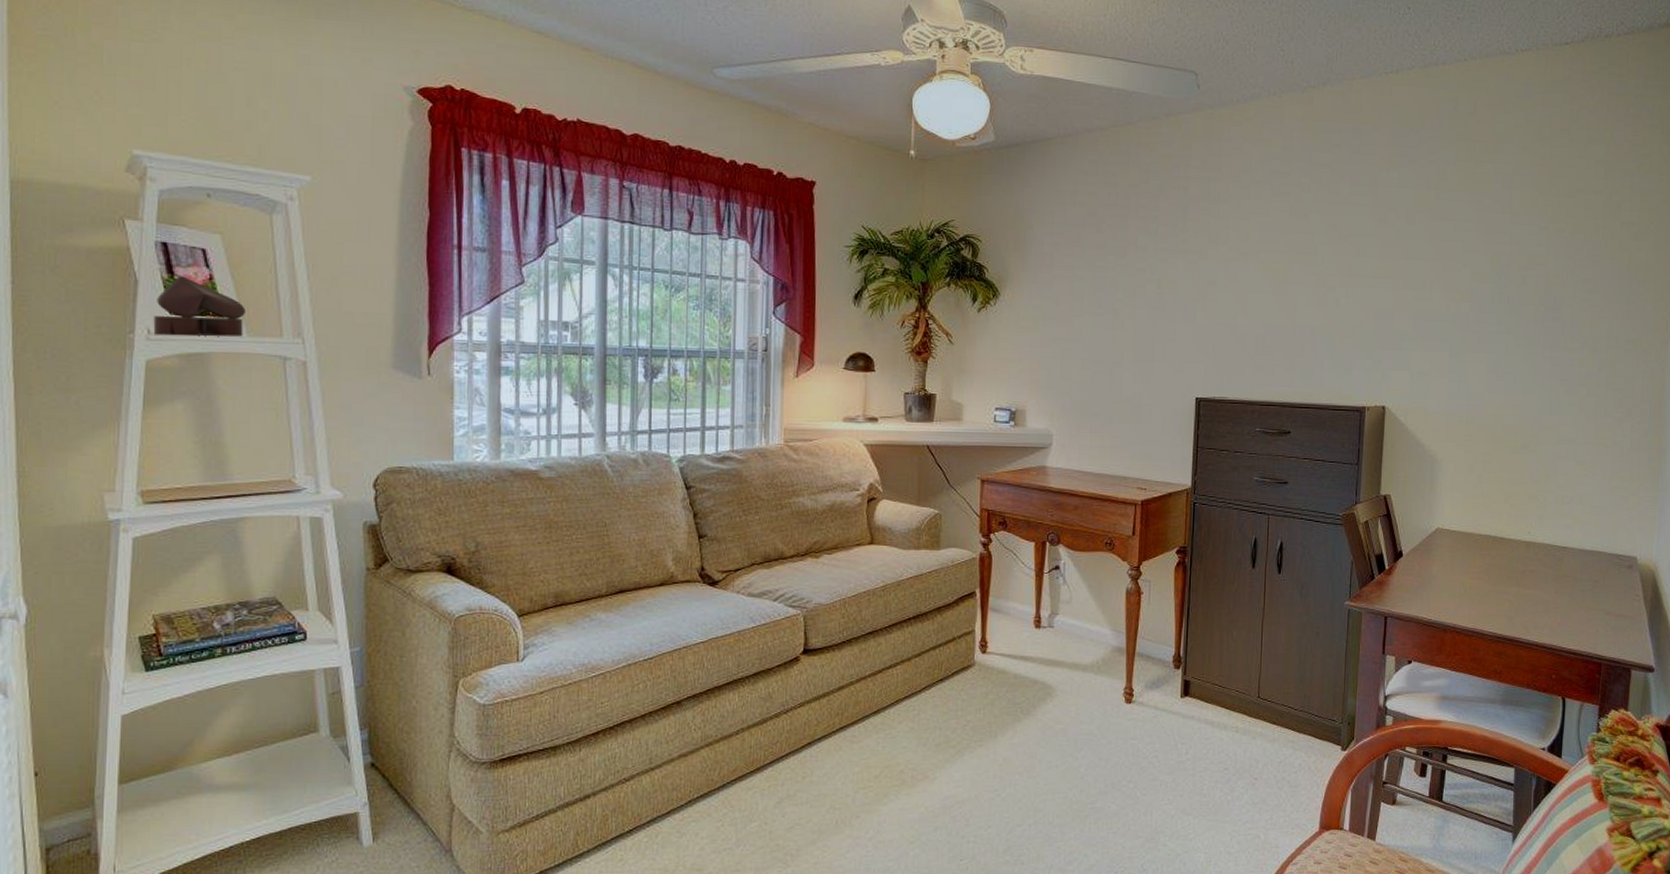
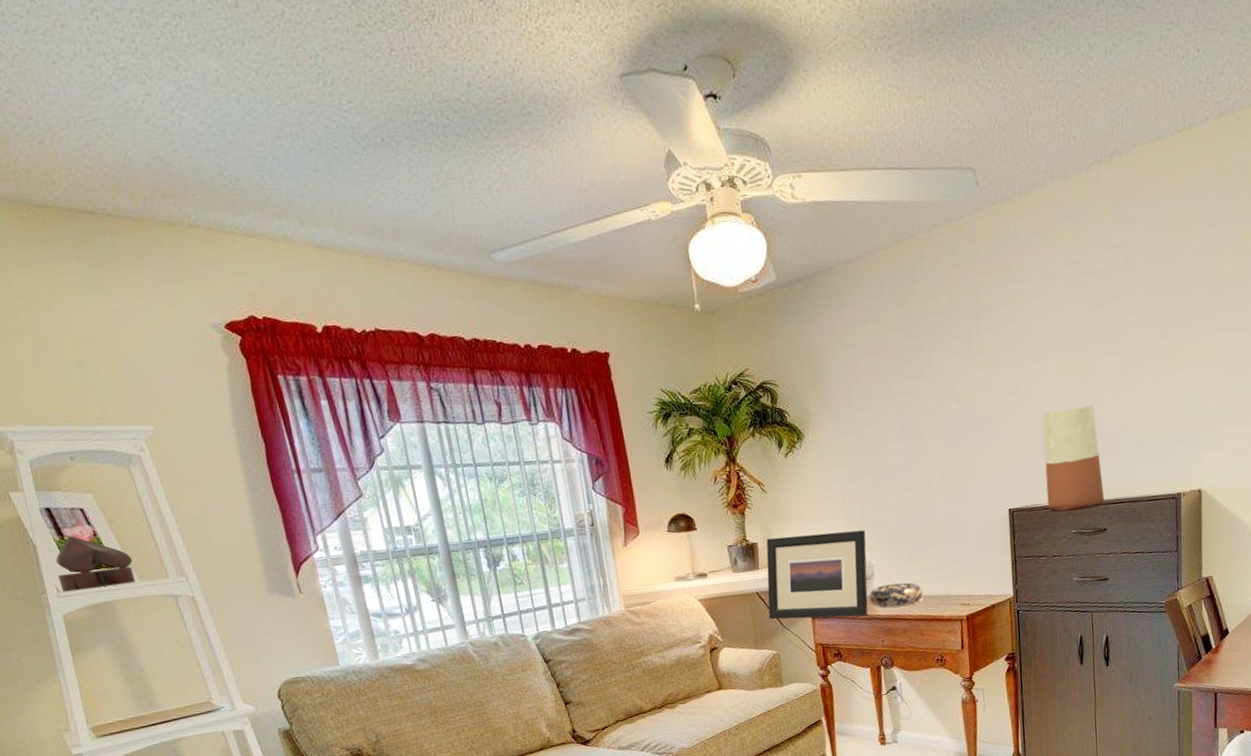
picture frame: none [936,391,1049,487] -> present [766,530,868,620]
decorative bowl: none [1043,457,1100,482] -> present [868,582,924,608]
vase: none [1235,308,1291,410] -> present [1042,406,1104,513]

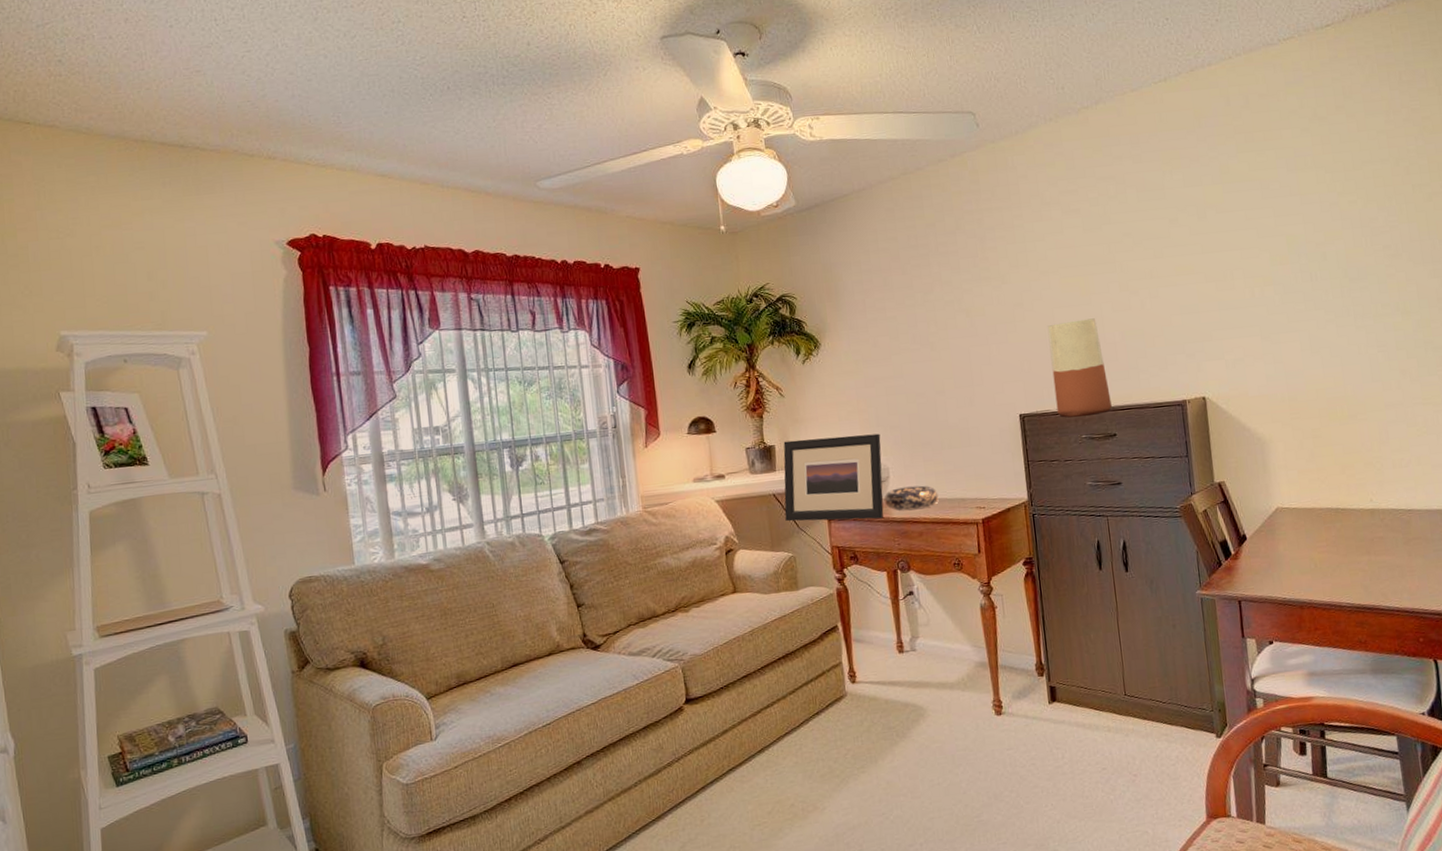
decorative box: present [55,536,136,592] -> none [91,433,166,489]

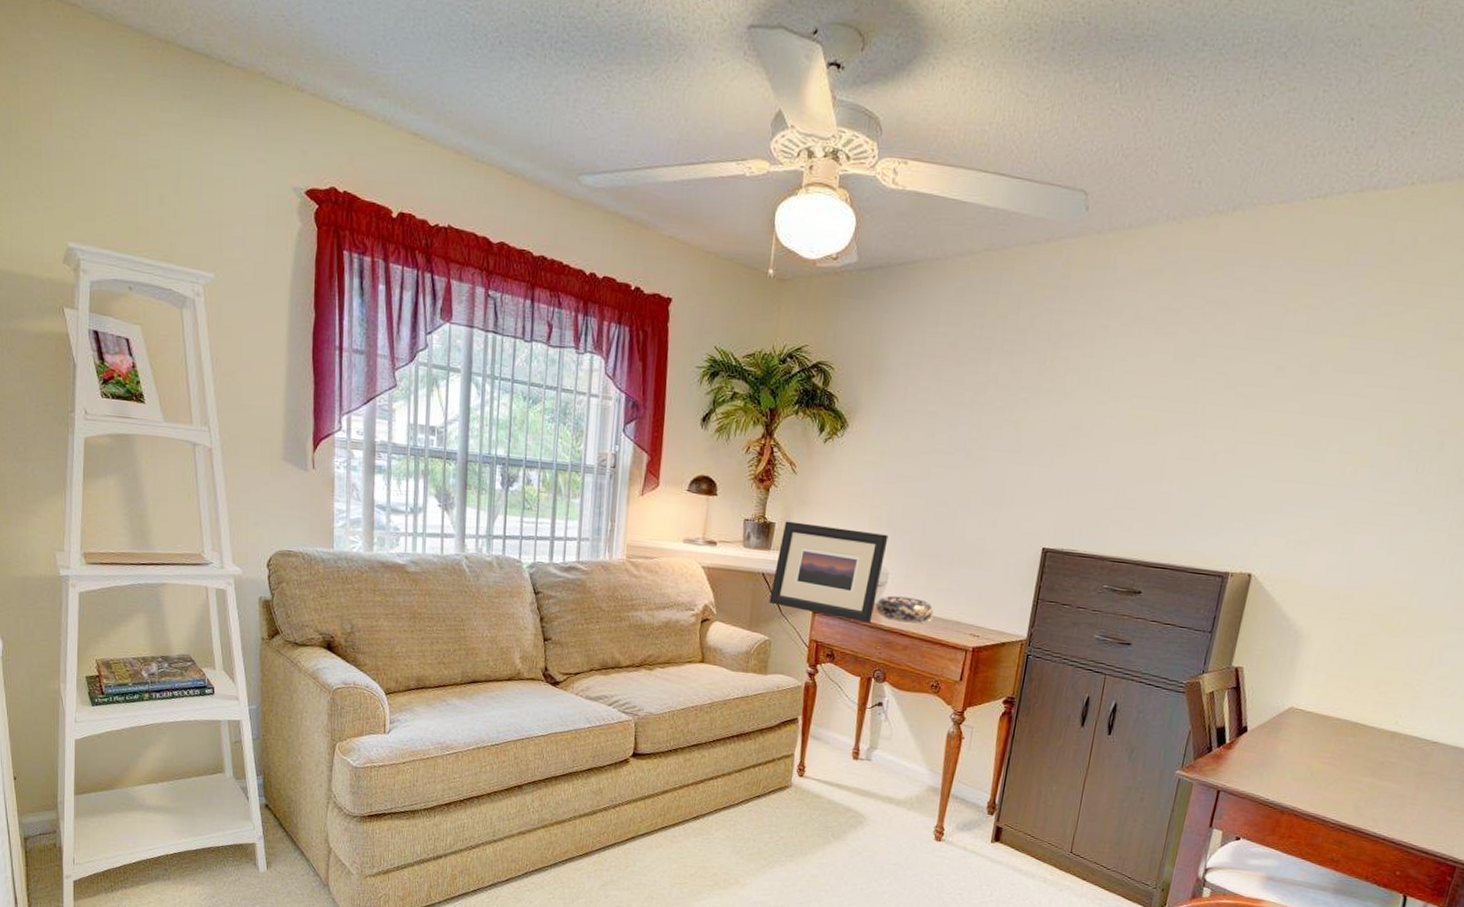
vase: present [1047,318,1112,418] -> none [1084,458,1157,567]

